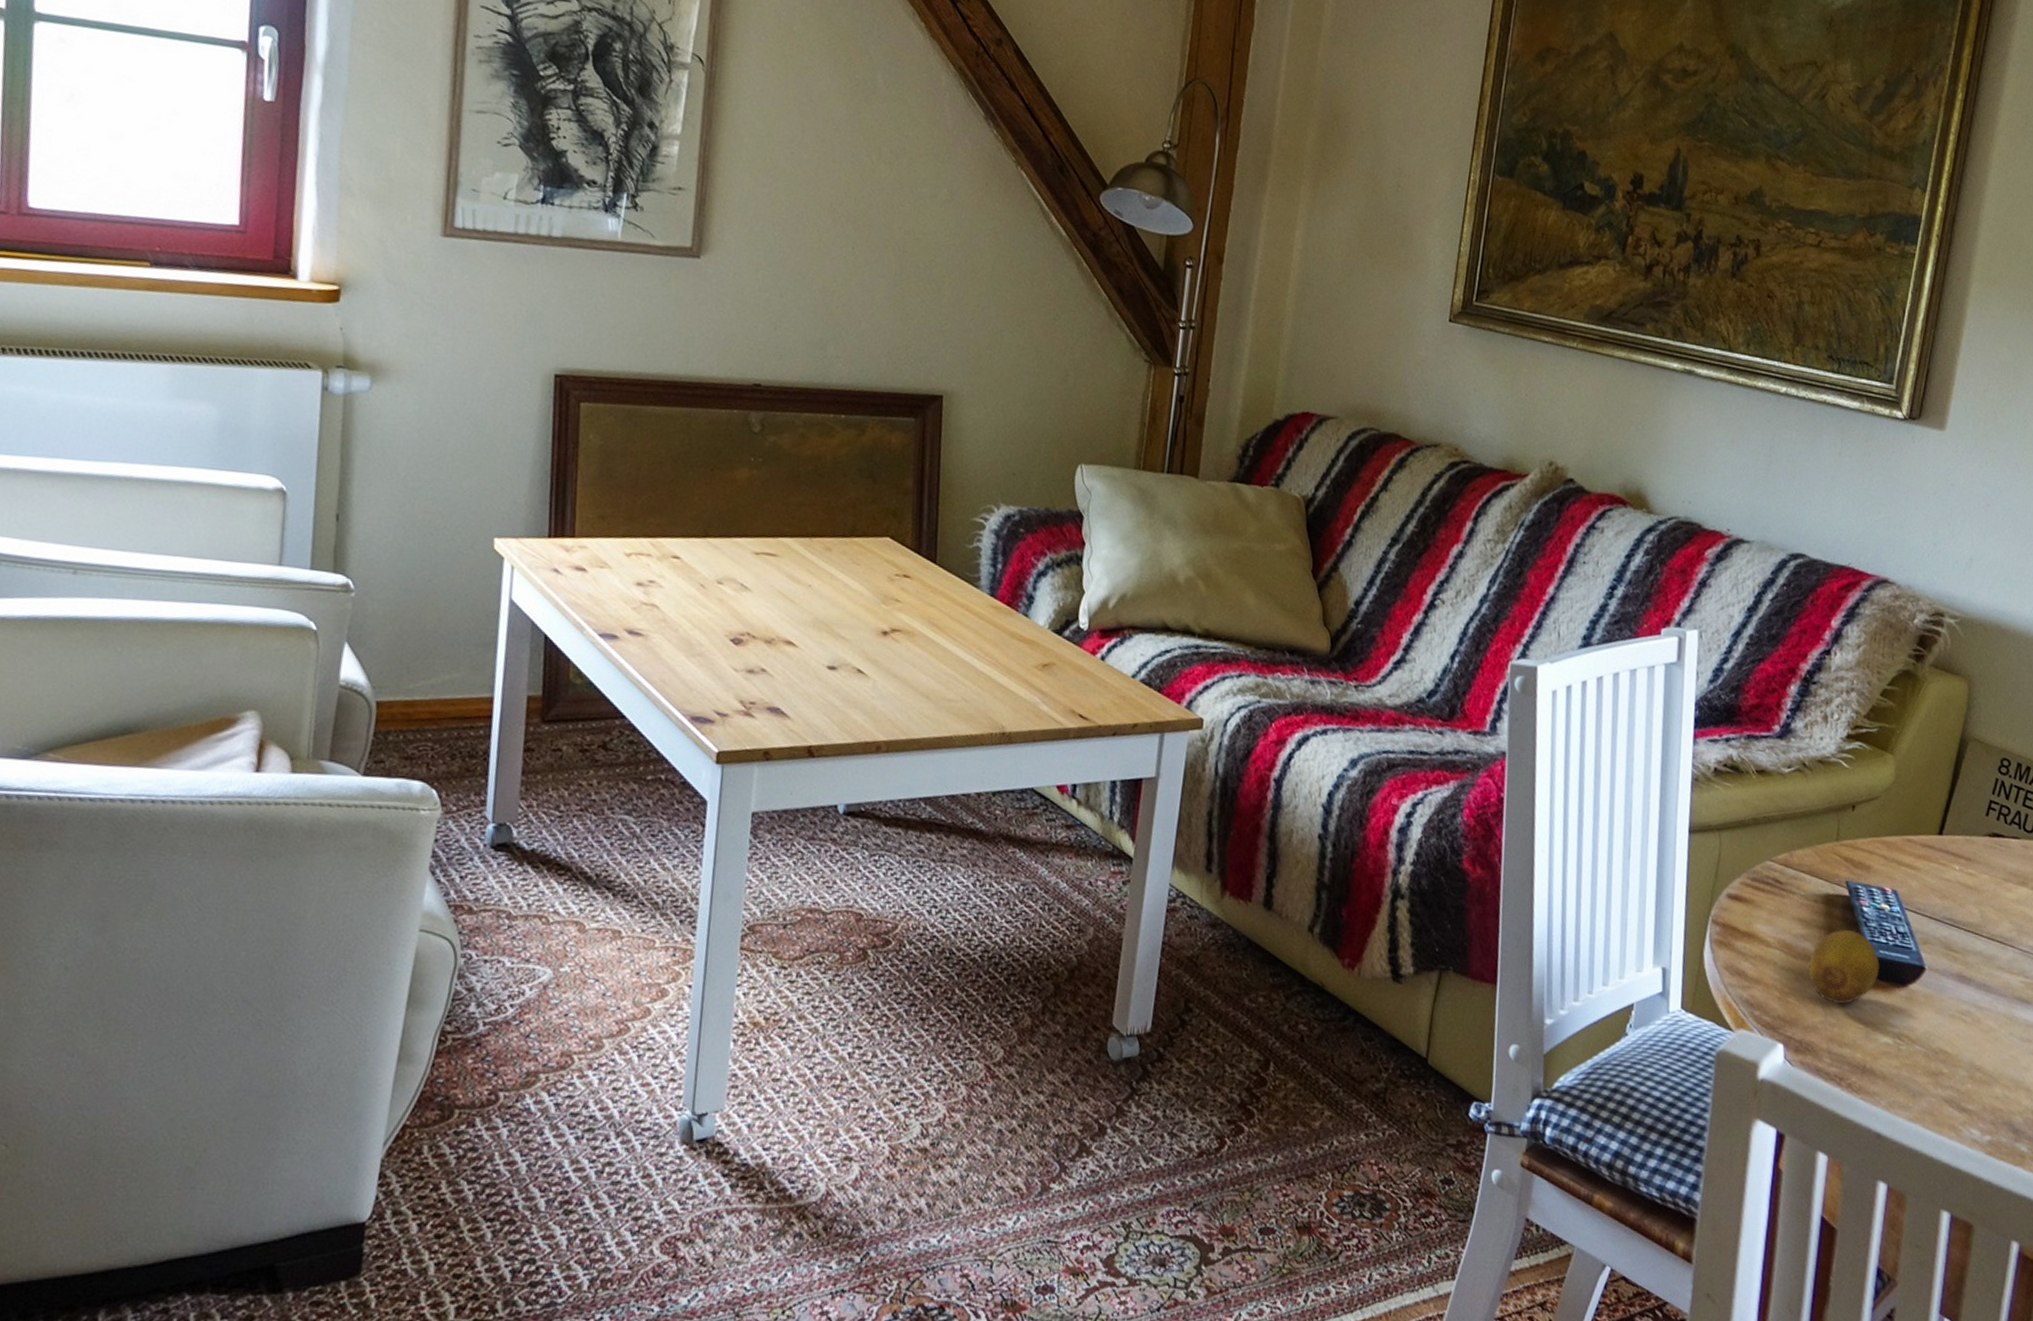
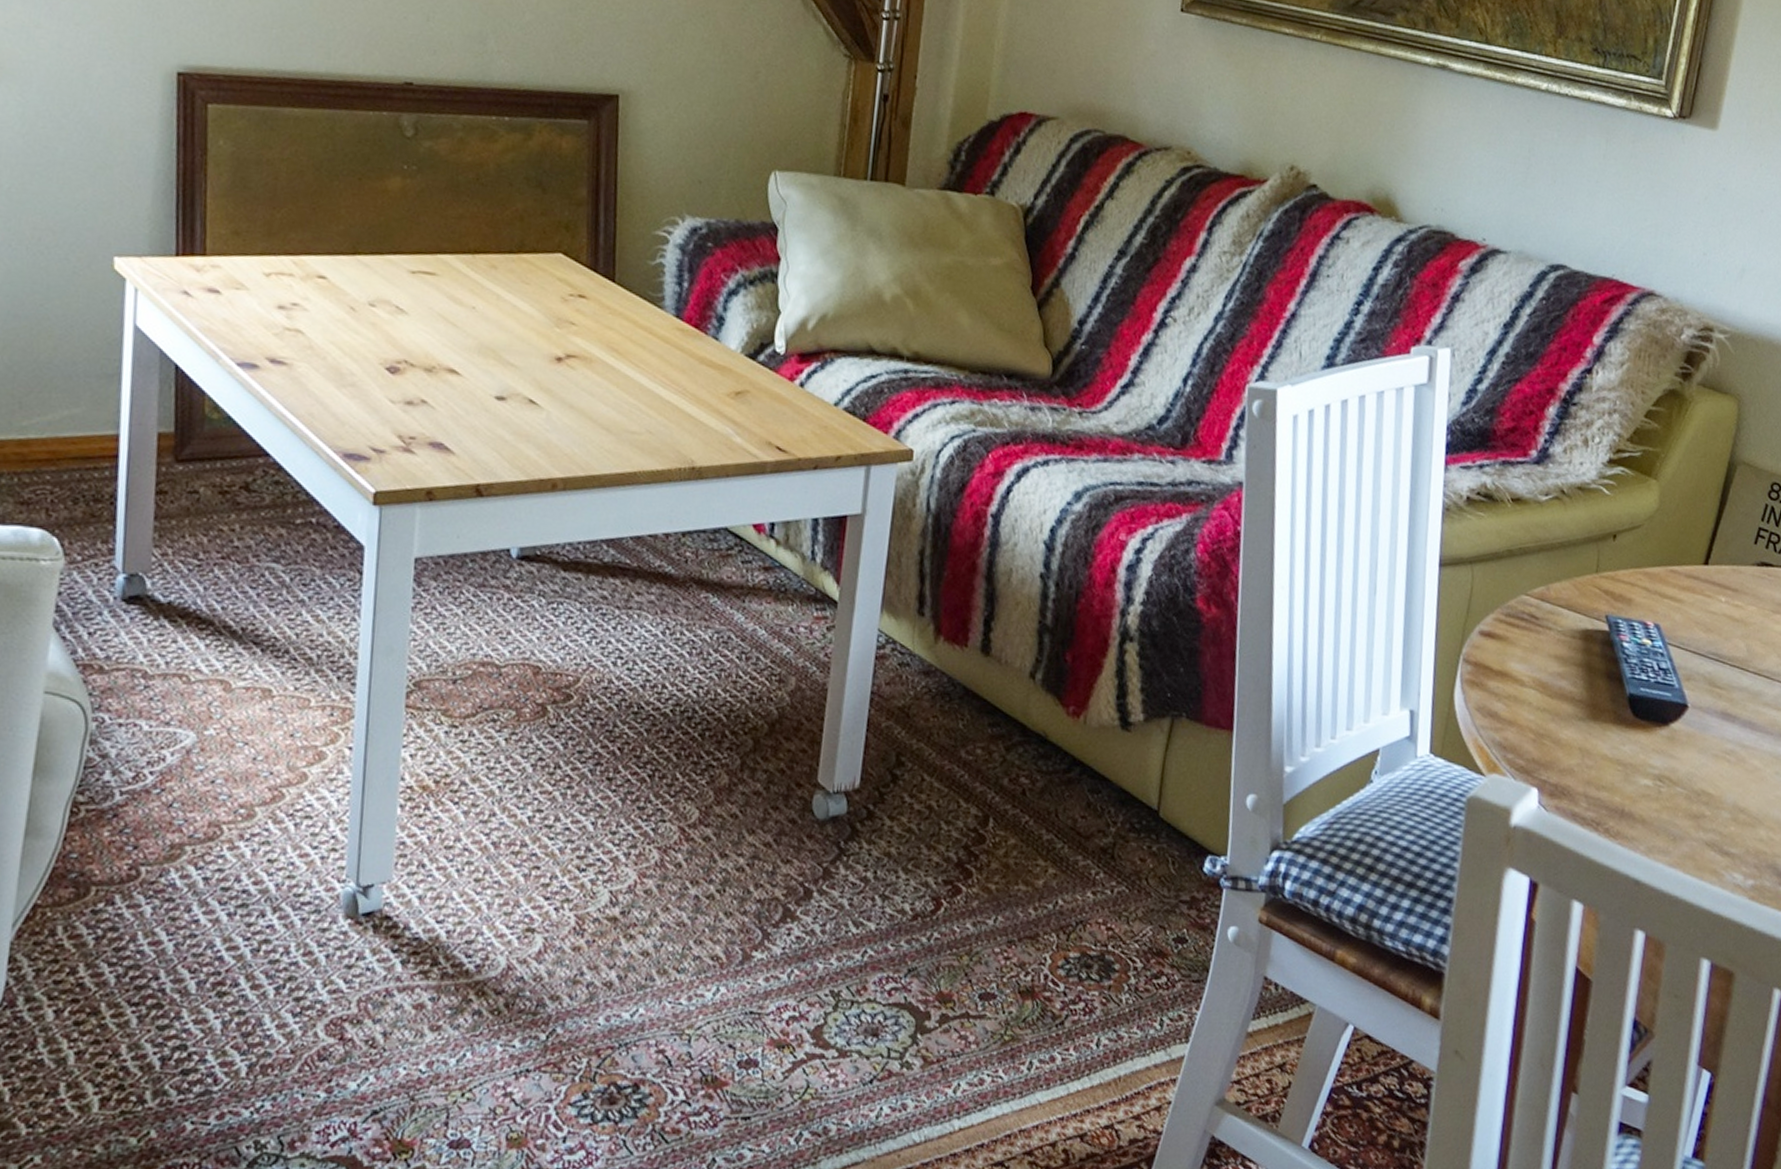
fruit: present [1808,929,1880,1004] -> none [1564,666,1640,746]

